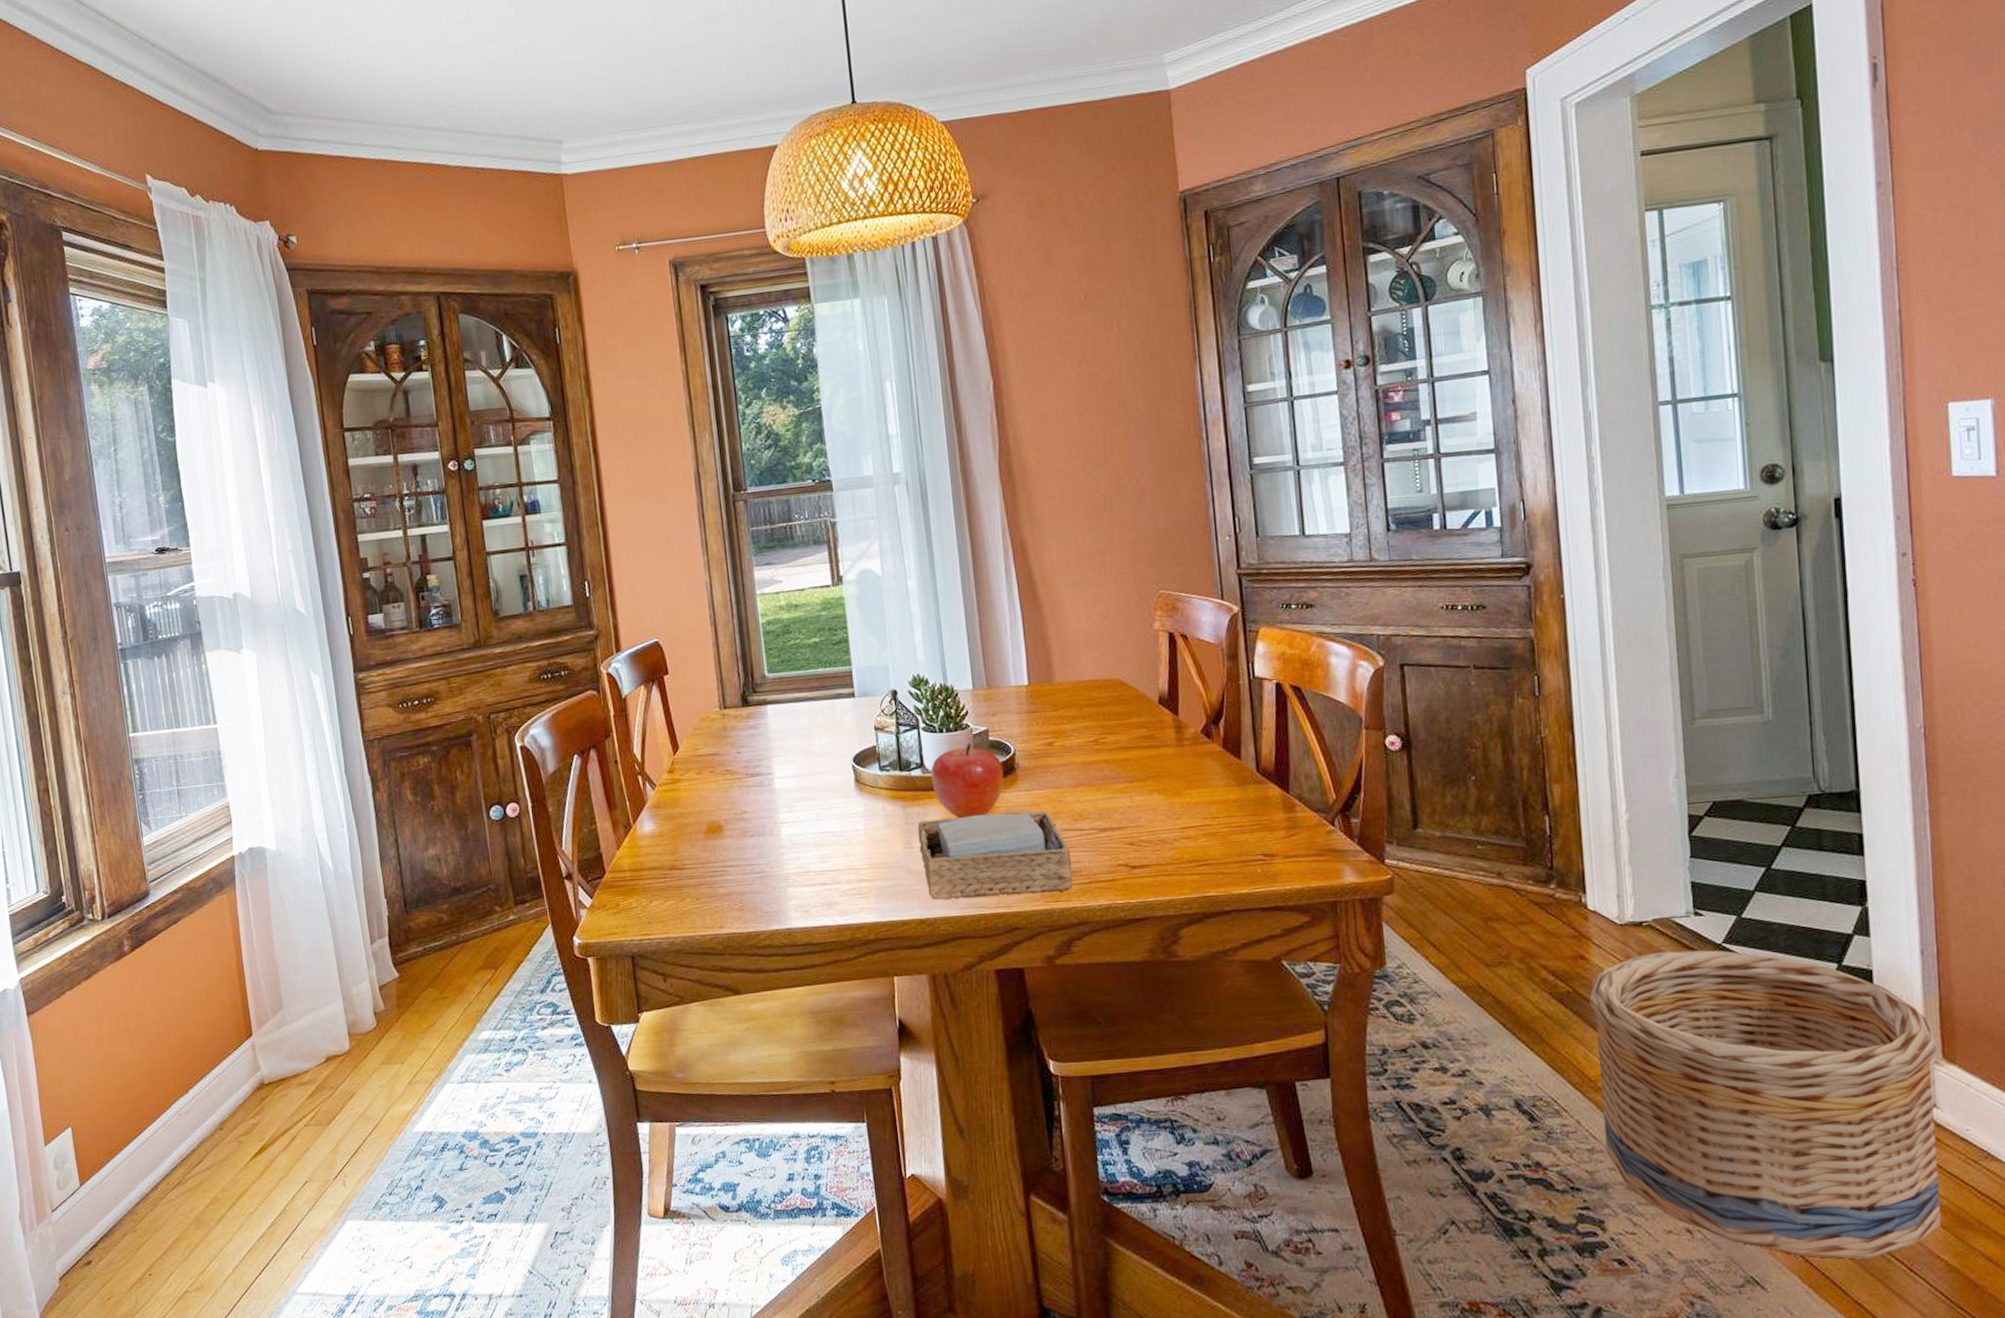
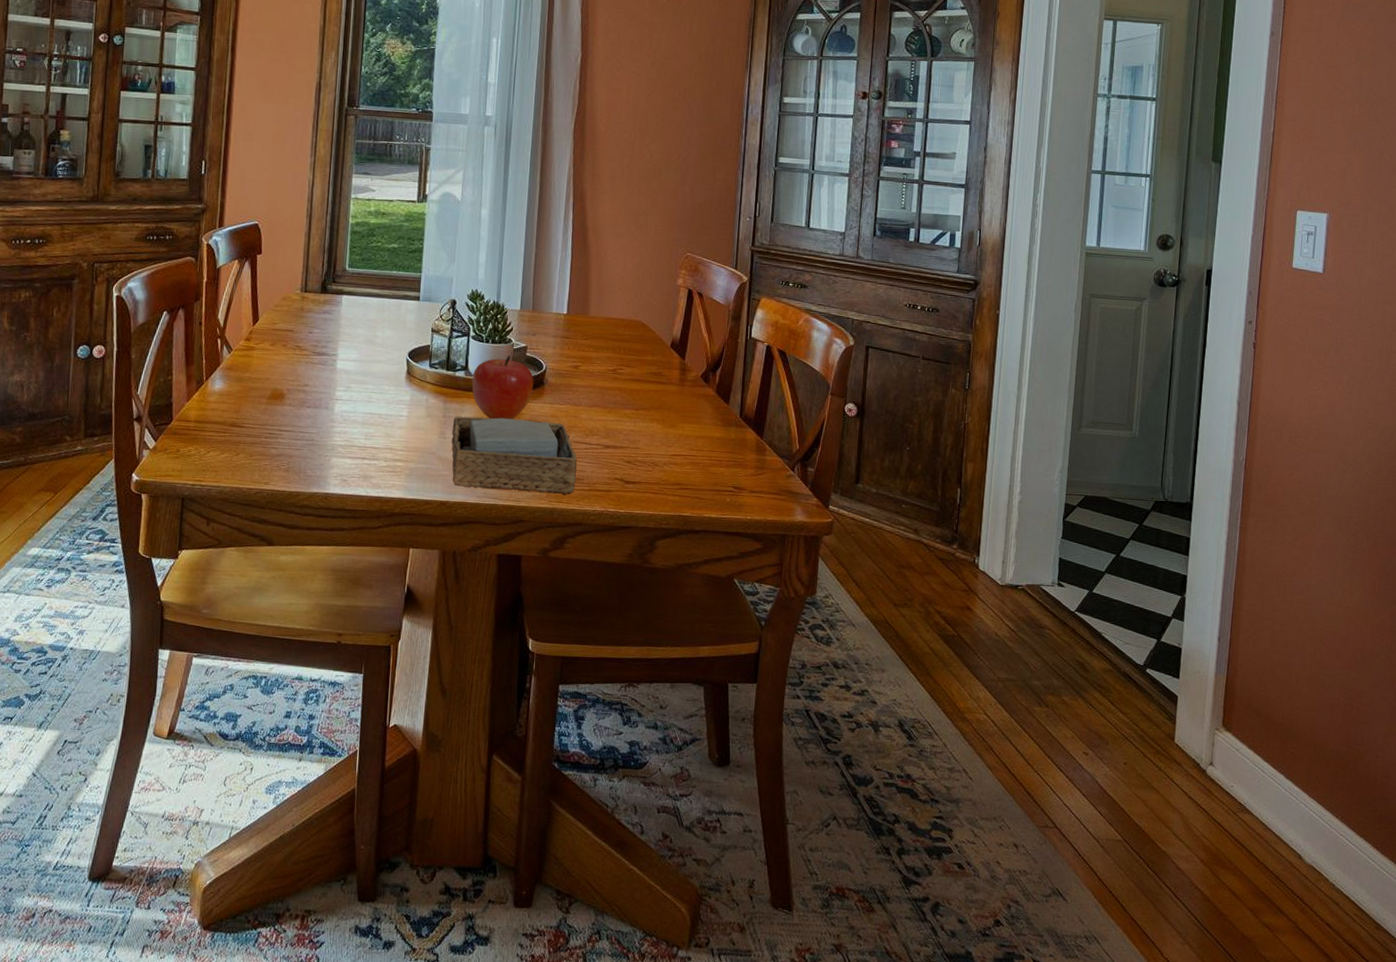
basket: present [1589,950,1942,1260] -> none [963,611,1219,884]

